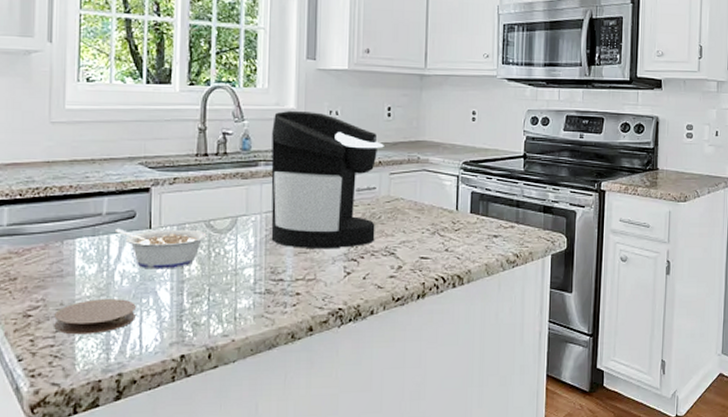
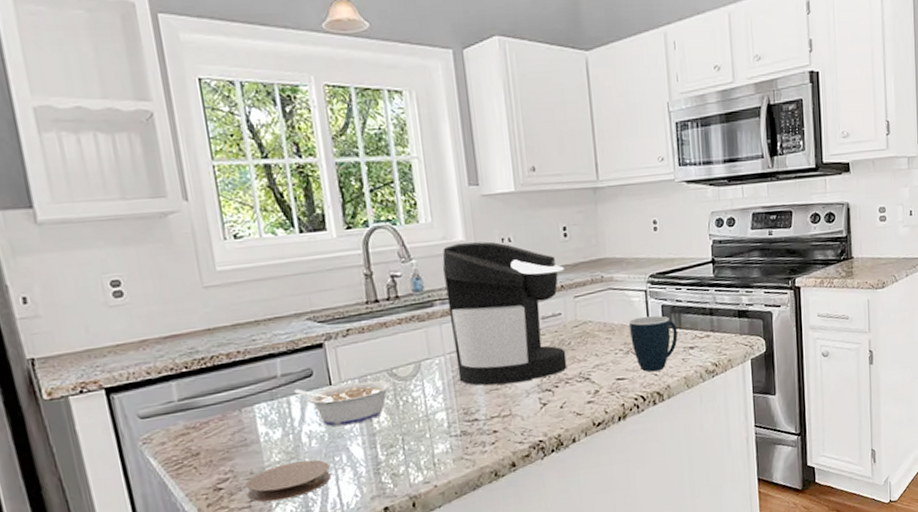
mug: none [439,200,484,255] -> present [629,315,678,372]

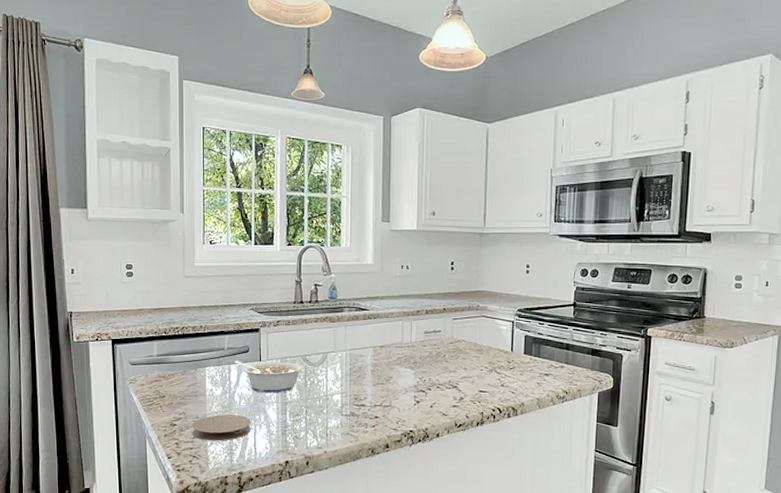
coffee maker: present [442,241,567,386] -> none [354,265,448,382]
mug: present [629,315,678,372] -> none [495,342,536,390]

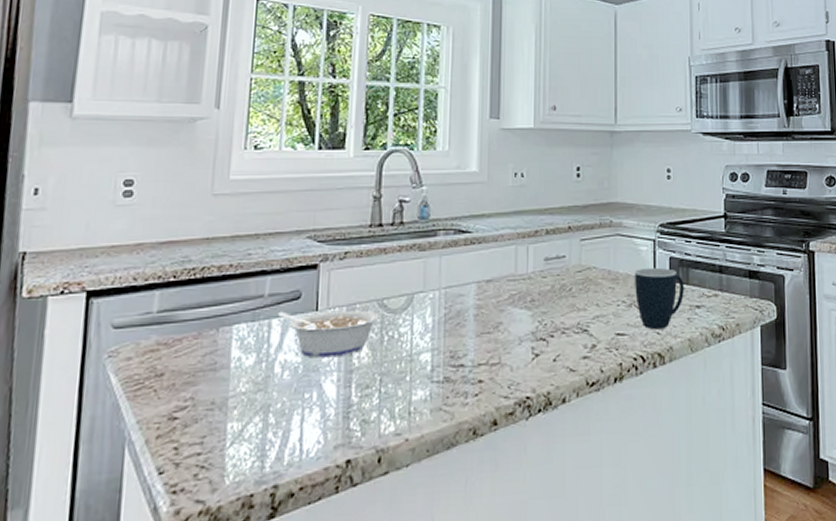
coaster: present [192,414,251,441] -> none [202,394,297,440]
mug: none [495,342,536,390] -> present [635,267,684,330]

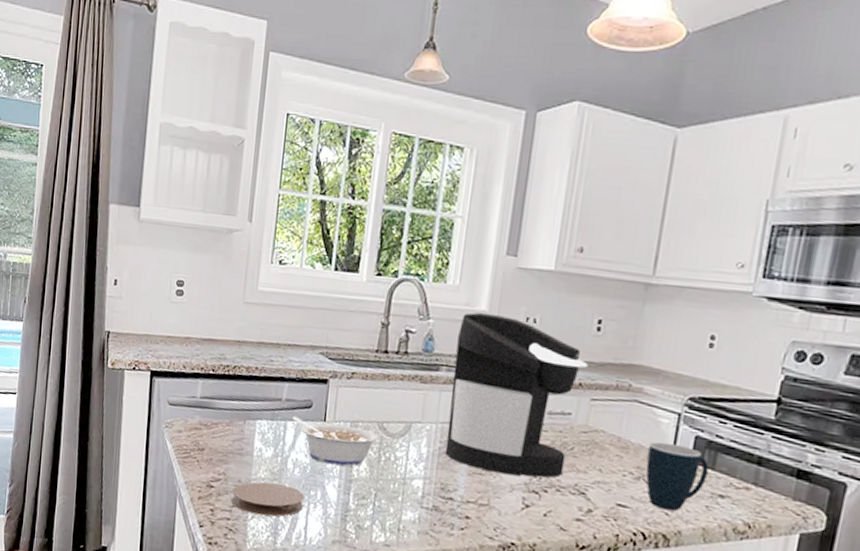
coaster: none [202,394,297,440] -> present [231,481,304,517]
coffee maker: none [451,173,574,329] -> present [445,312,588,478]

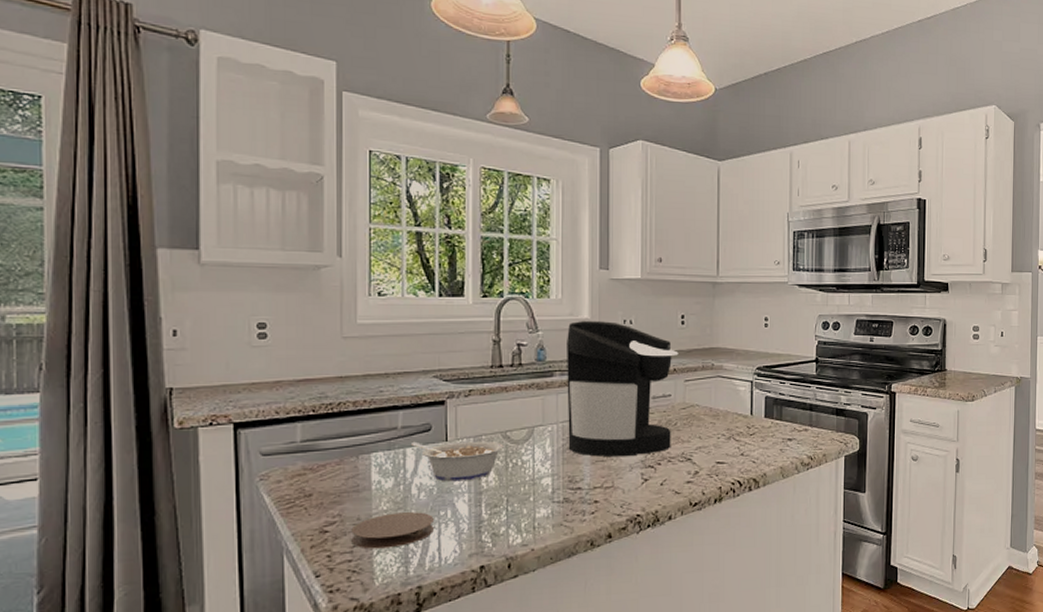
mug: present [646,442,709,511] -> none [734,405,778,459]

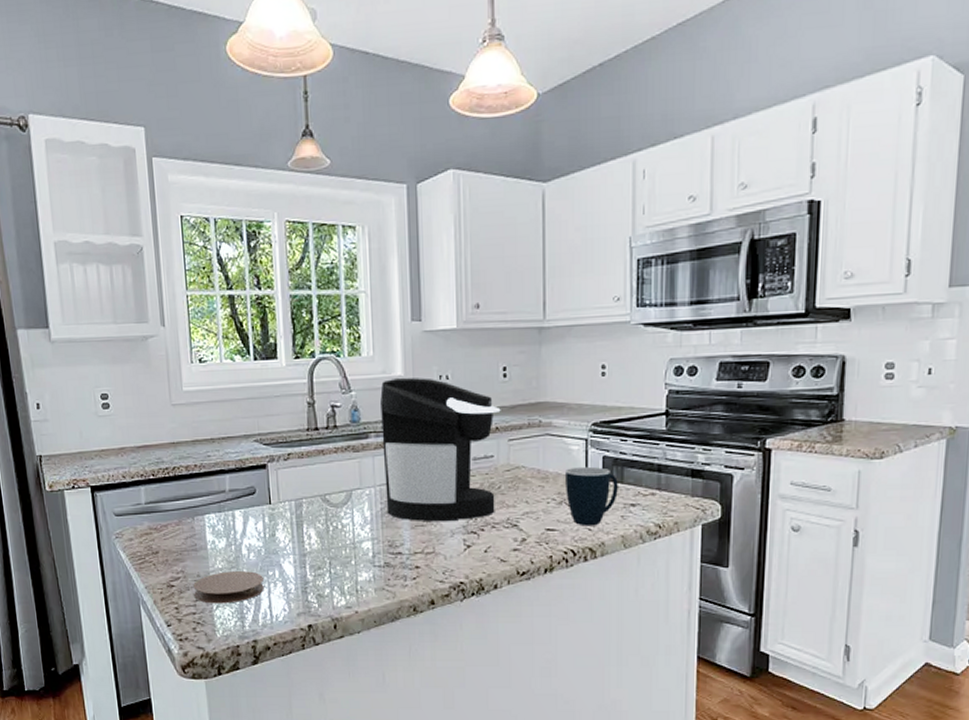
legume: present [412,441,504,482] -> none [239,504,324,543]
mug: none [734,405,778,459] -> present [566,466,618,526]

